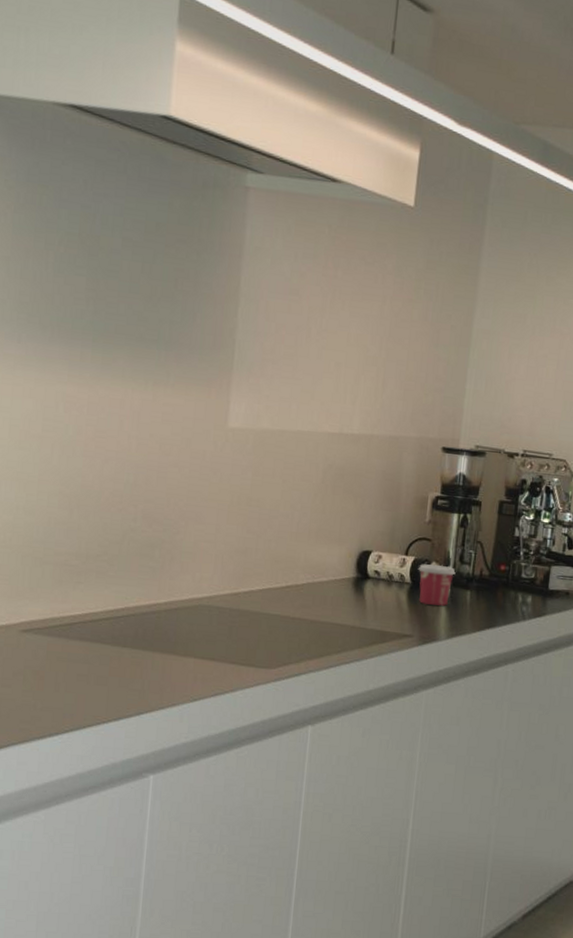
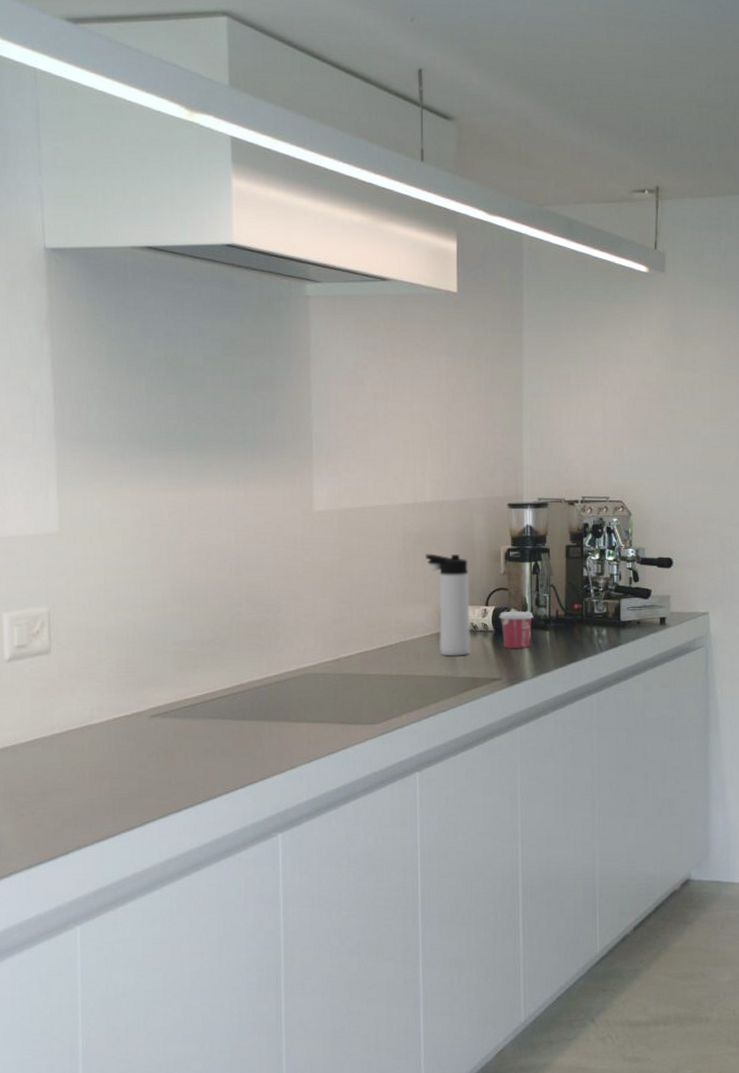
thermos bottle: none [345,490,391,606] -> present [425,554,471,656]

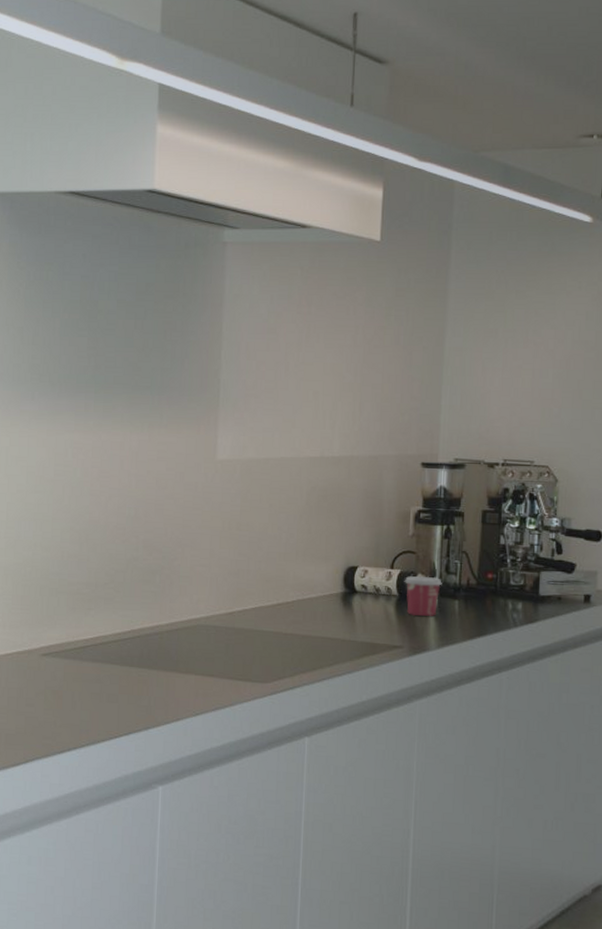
thermos bottle: present [425,554,471,656] -> none [329,510,374,620]

